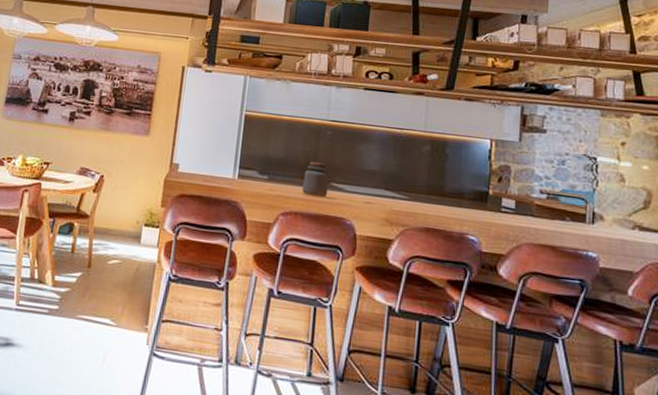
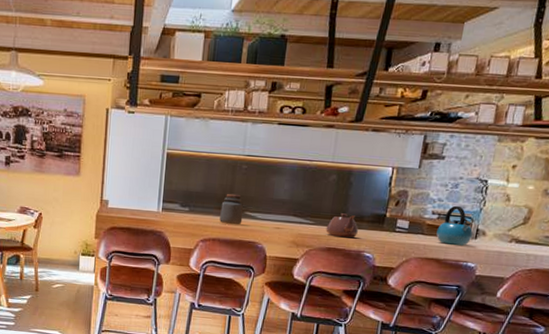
teapot: none [422,188,459,218] -> present [326,213,358,239]
kettle: none [548,184,590,231] -> present [436,205,474,246]

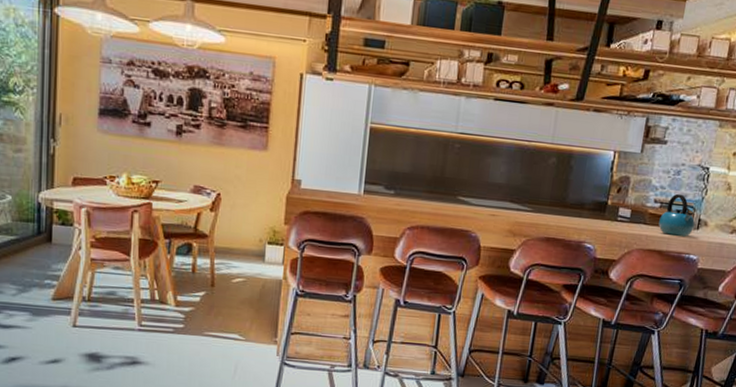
jar: present [219,193,243,225] -> none [429,175,455,211]
teapot: present [326,213,358,239] -> none [544,200,579,228]

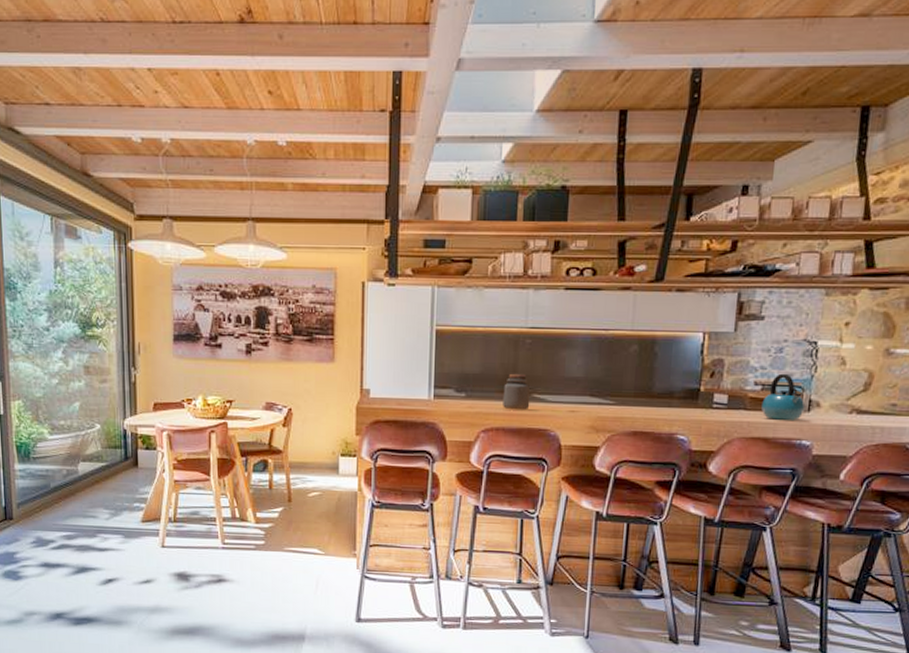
jar: none [429,175,455,211] -> present [503,373,530,410]

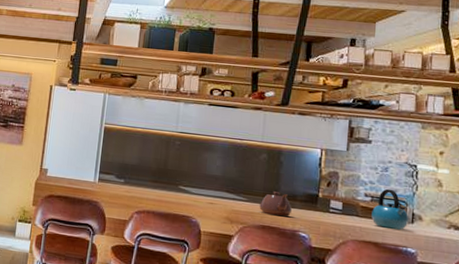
jar: present [503,373,530,410] -> none [154,167,177,199]
teapot: none [629,390,668,419] -> present [259,191,292,217]

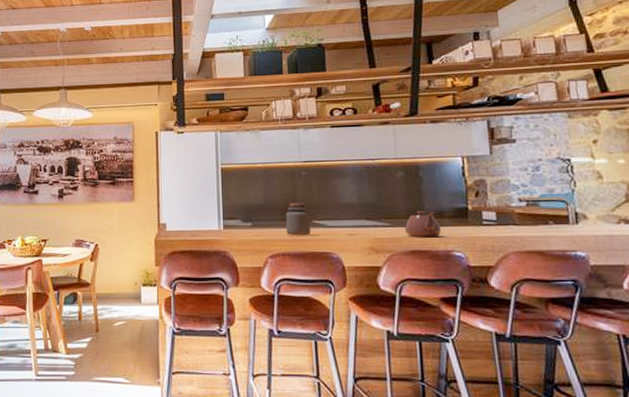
jar: none [154,167,177,199] -> present [285,202,311,236]
kettle: present [371,188,409,230] -> none [530,189,573,233]

